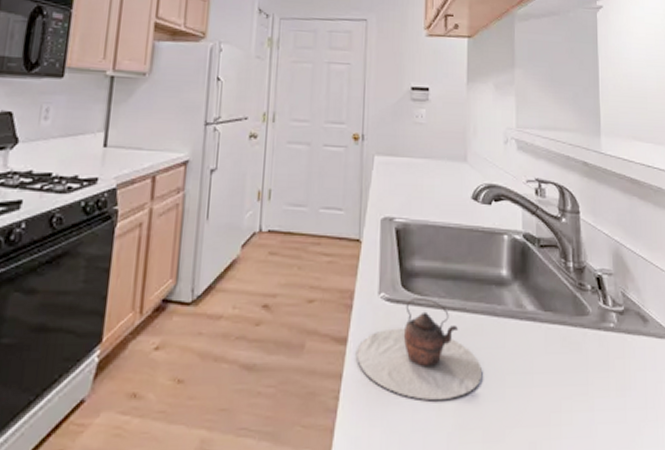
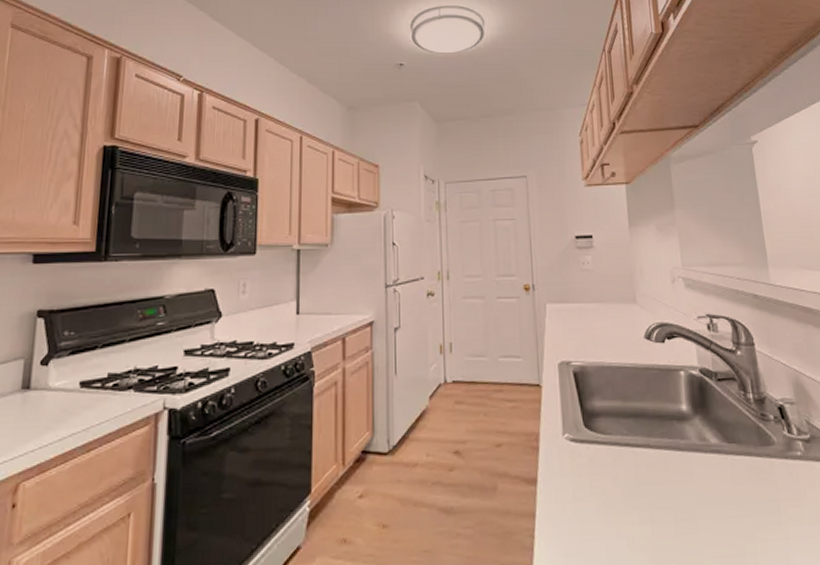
teapot: present [357,298,483,400] -> none [547,436,673,535]

